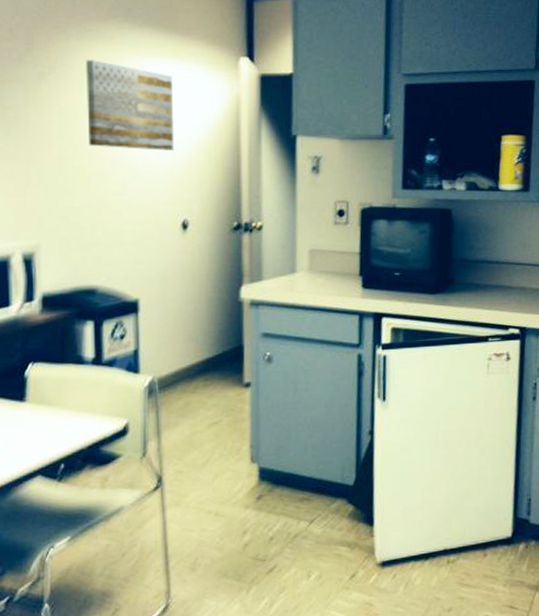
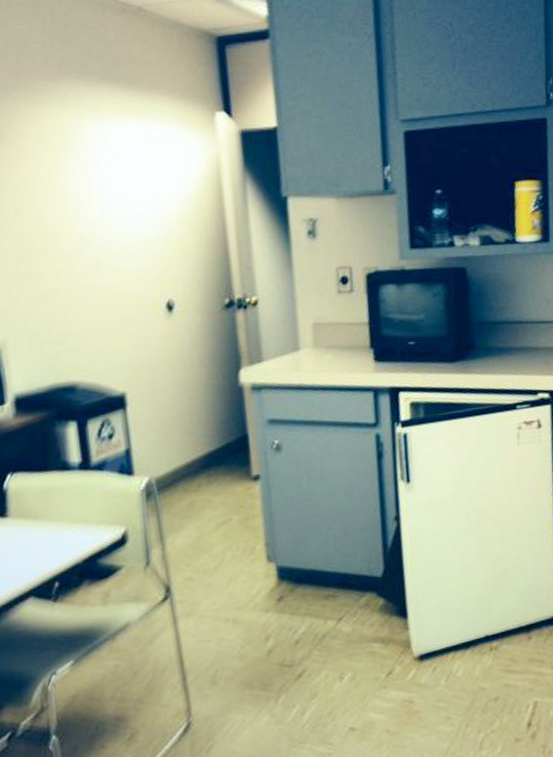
wall art: present [85,60,175,150] -> none [37,125,150,225]

